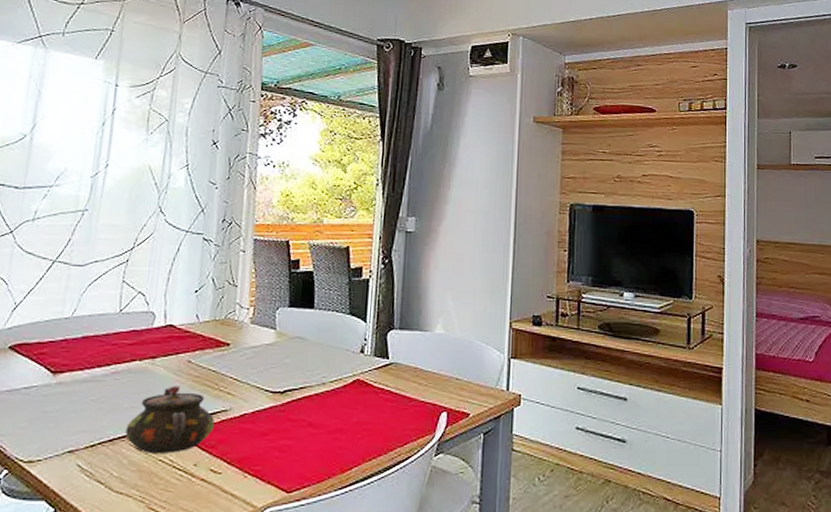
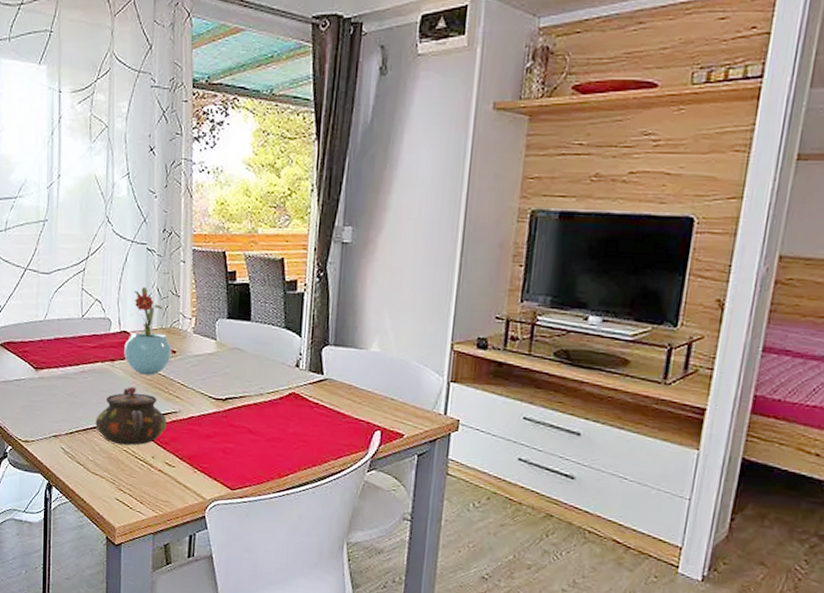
potted flower: none [168,278,226,372] -> present [124,287,172,376]

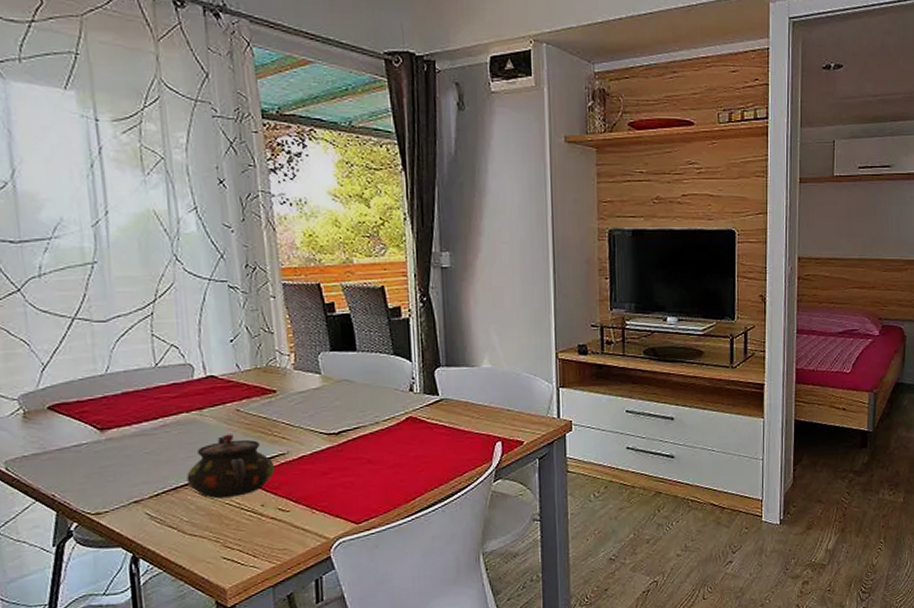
potted flower: present [124,287,172,376] -> none [213,327,272,420]

